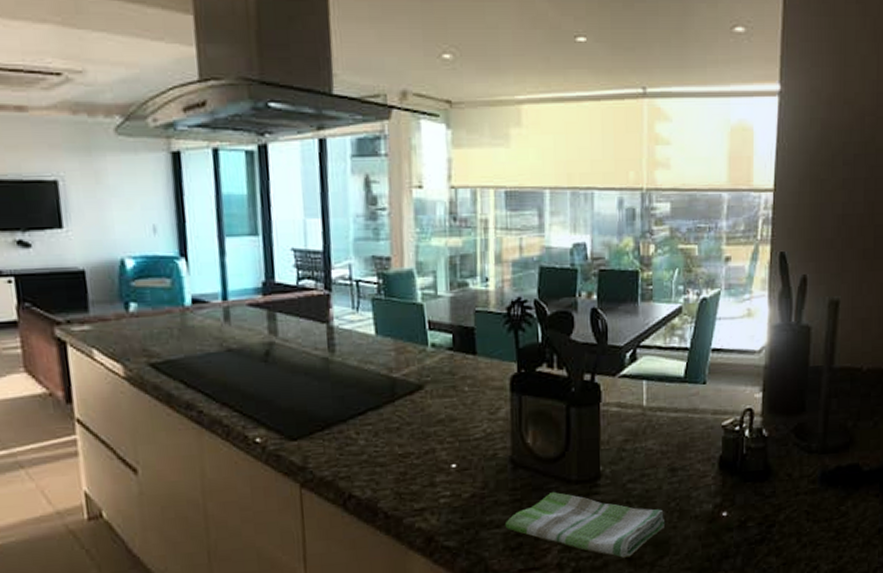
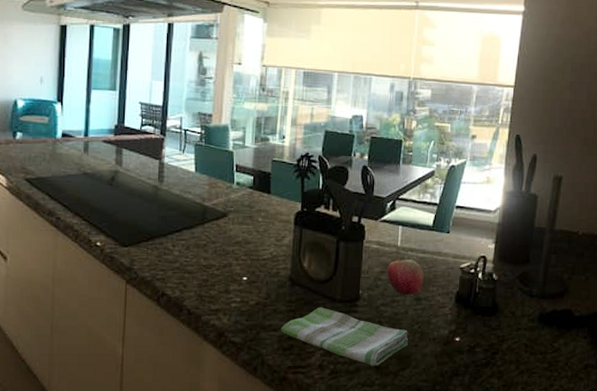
apple: none [632,419,678,466] -> present [387,256,424,295]

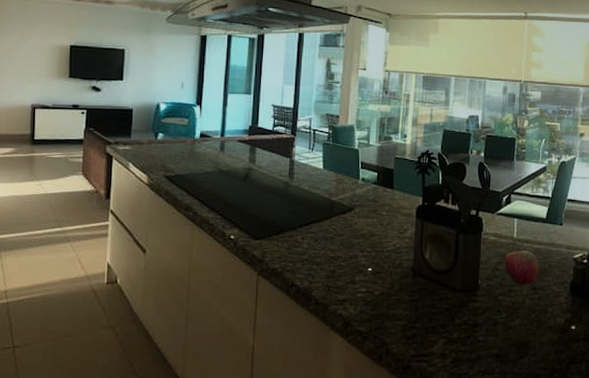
dish towel: present [280,306,409,366] -> none [404,296,527,354]

